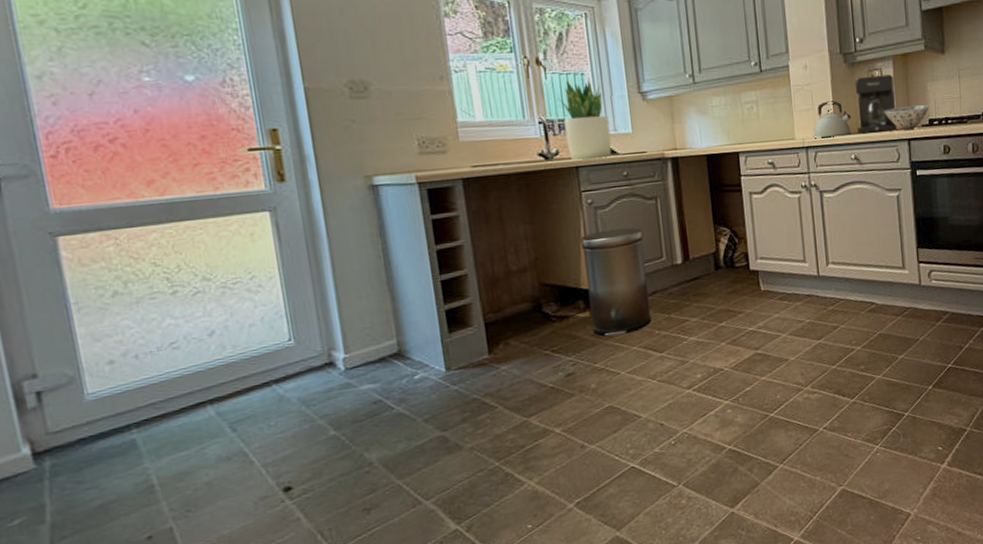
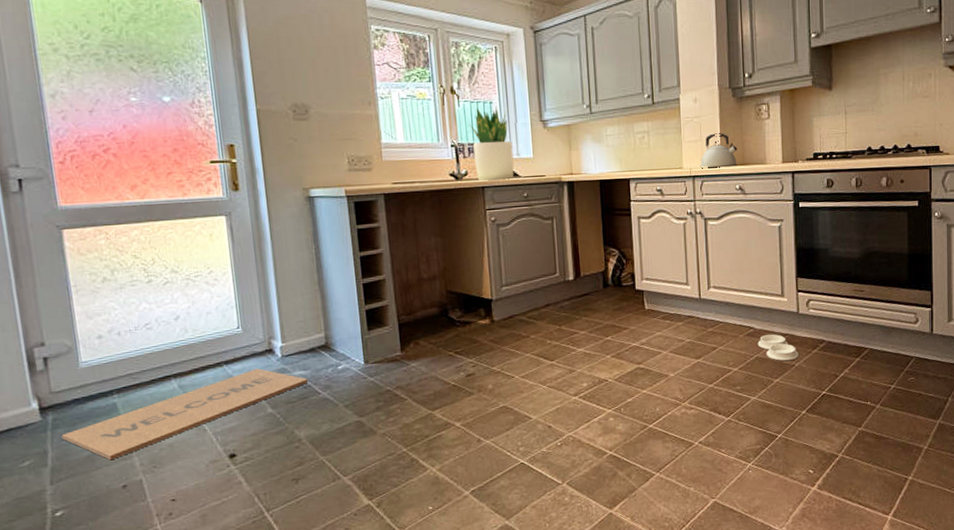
doormat: none [63,385,379,509] -> present [61,368,309,461]
pedal bin: present [580,227,652,337] -> none [483,244,544,344]
coffee maker: present [854,74,898,134] -> none [742,109,782,165]
pet bowl: none [880,308,923,336] -> present [757,334,799,362]
bowl: present [883,105,930,131] -> none [769,139,815,164]

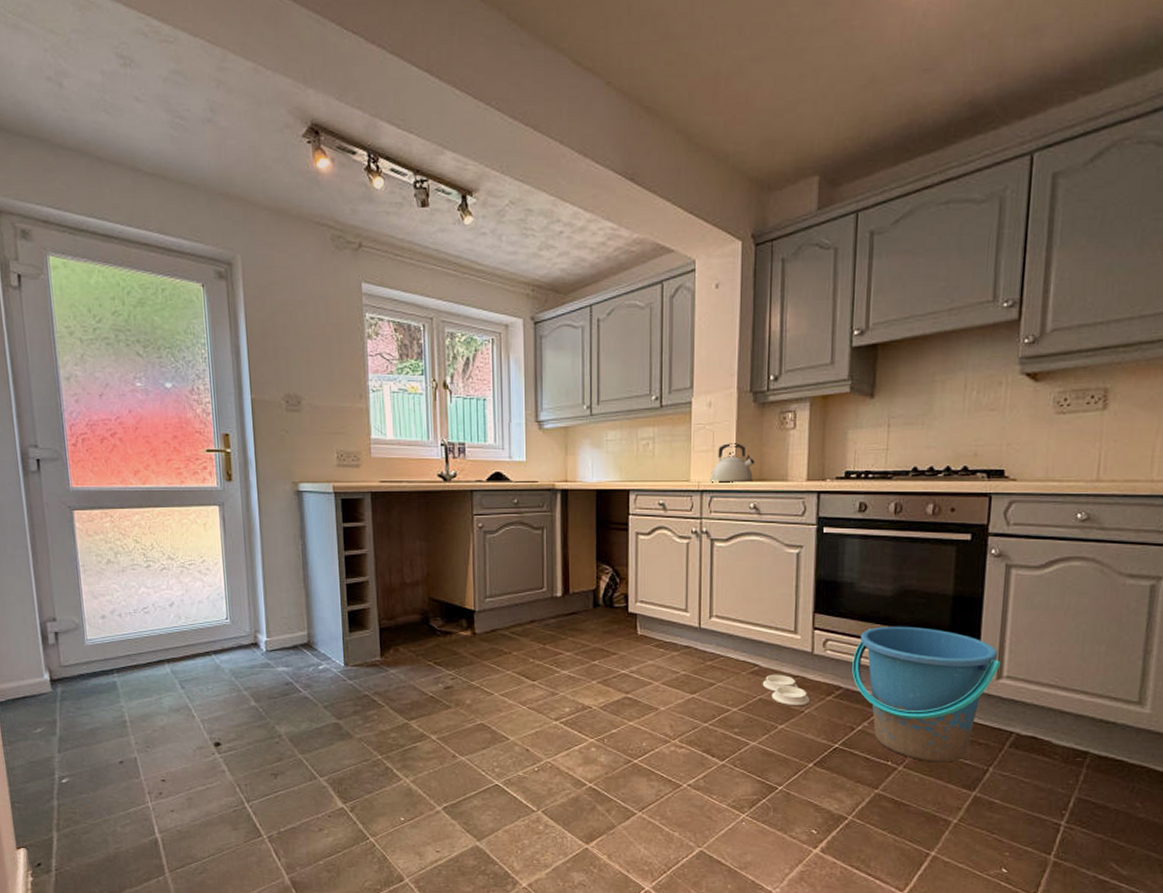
doormat: present [61,368,309,461] -> none [68,661,290,736]
planter: present [469,106,514,181] -> none [460,403,505,484]
bucket: none [832,283,950,399] -> present [852,626,1001,763]

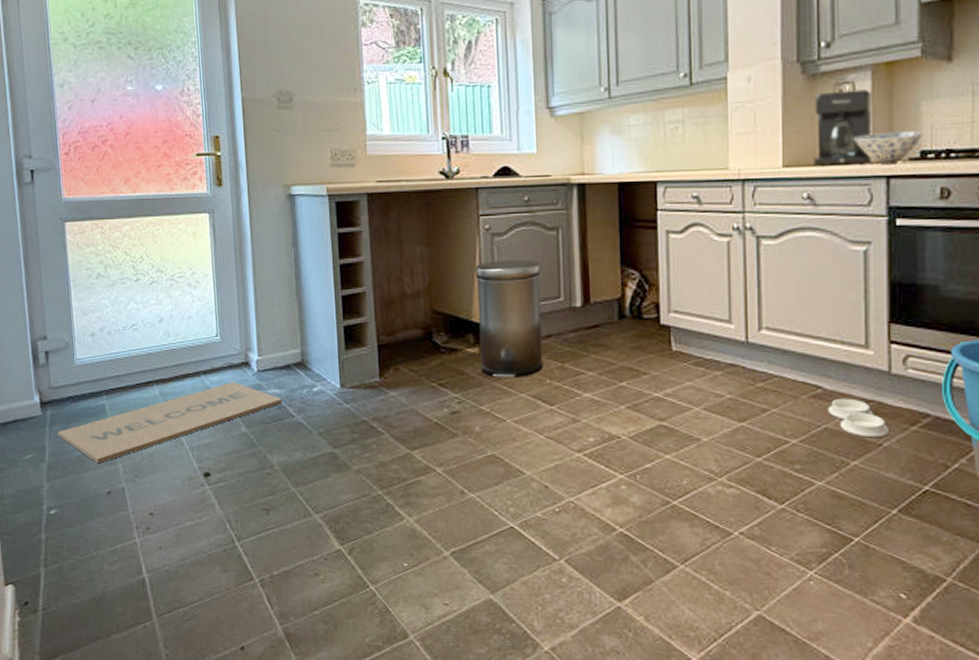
doormat: none [68,661,290,736] -> present [57,382,283,464]
pedal bin: none [468,555,527,658] -> present [475,259,544,379]
kettle: present [710,443,755,481] -> none [753,123,807,169]
coffee maker: none [760,418,809,481] -> present [814,89,872,166]
bowl: none [792,455,848,482] -> present [852,131,923,165]

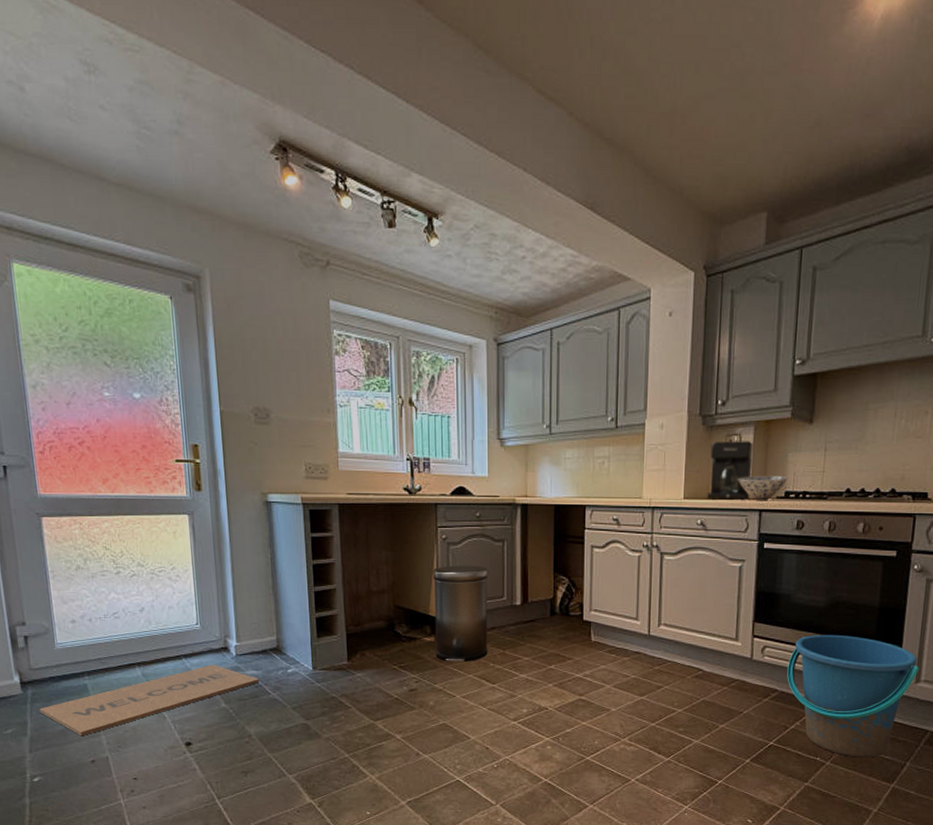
pet bowl: present [827,398,889,438] -> none [705,678,748,708]

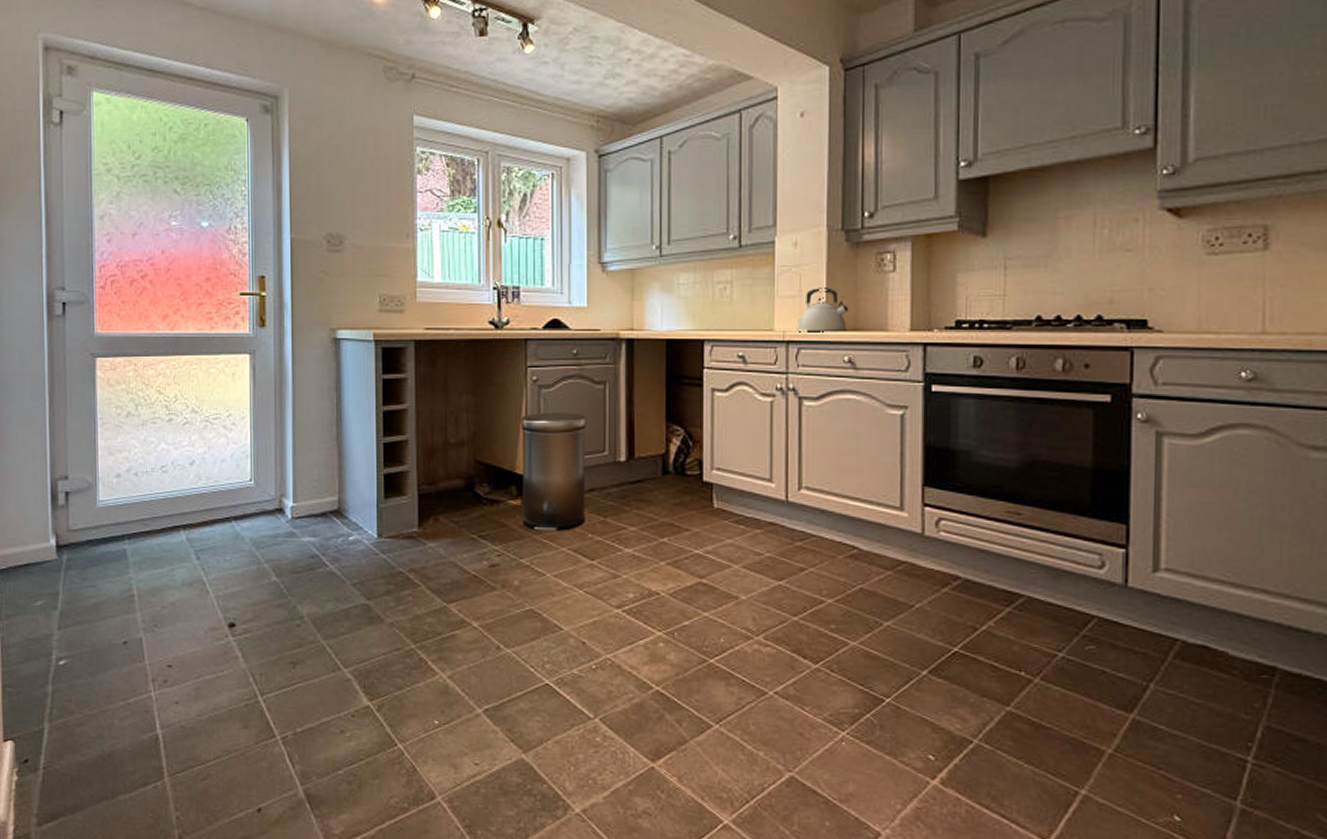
doormat: present [39,664,260,737] -> none [73,529,317,612]
kettle: none [661,463,703,499] -> present [797,288,849,331]
coffee maker: present [707,441,753,500] -> none [855,259,911,331]
bowl: present [737,476,788,501] -> none [892,302,959,333]
bucket: present [787,634,919,758] -> none [972,503,1157,676]

